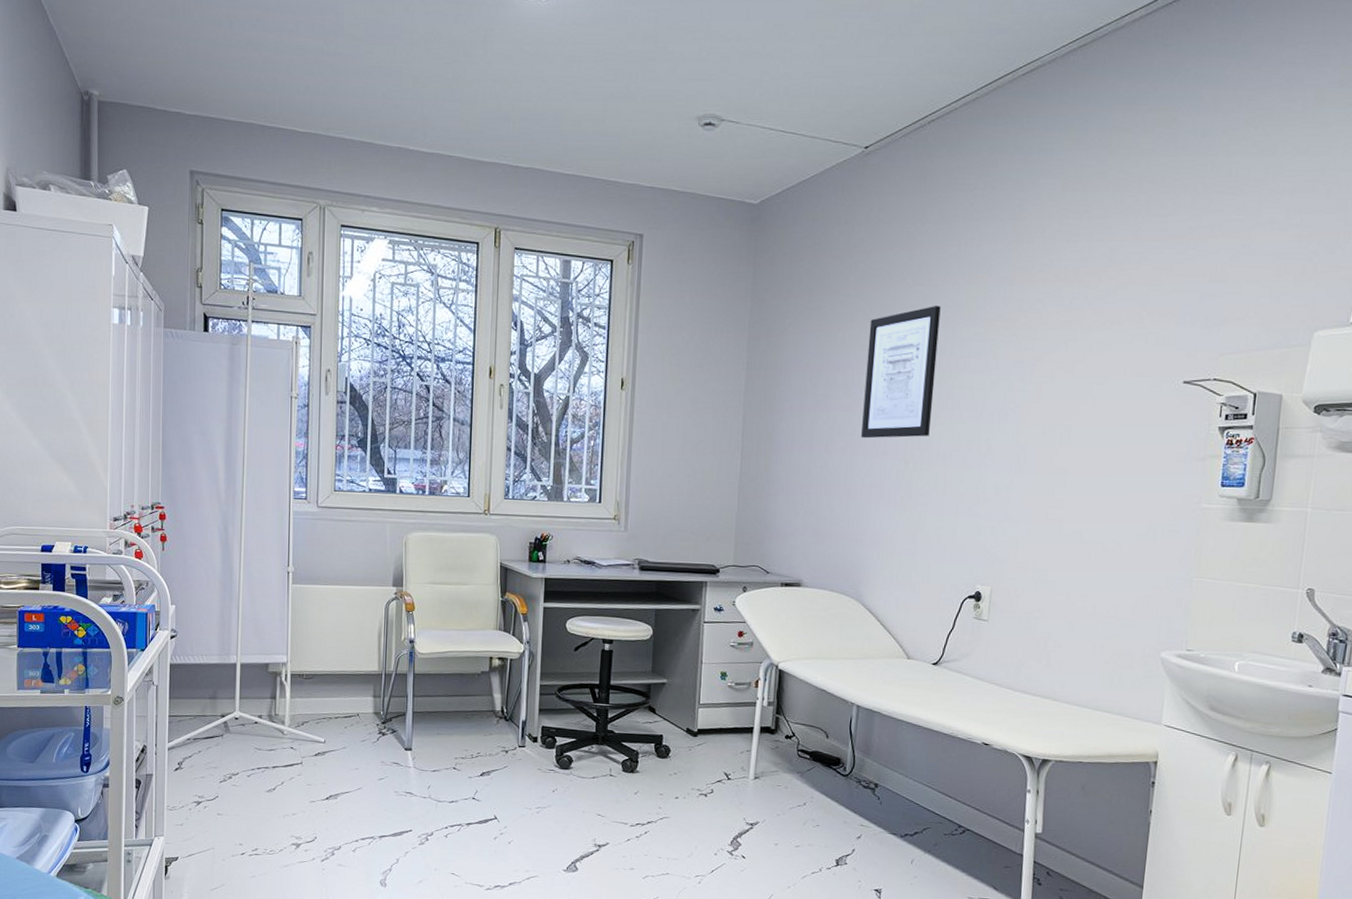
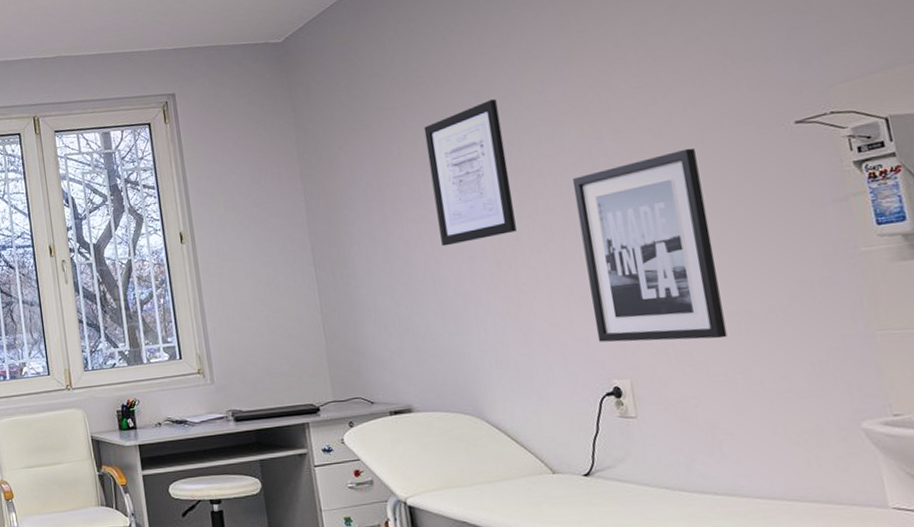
wall art: none [973,387,1096,564] -> present [572,148,727,342]

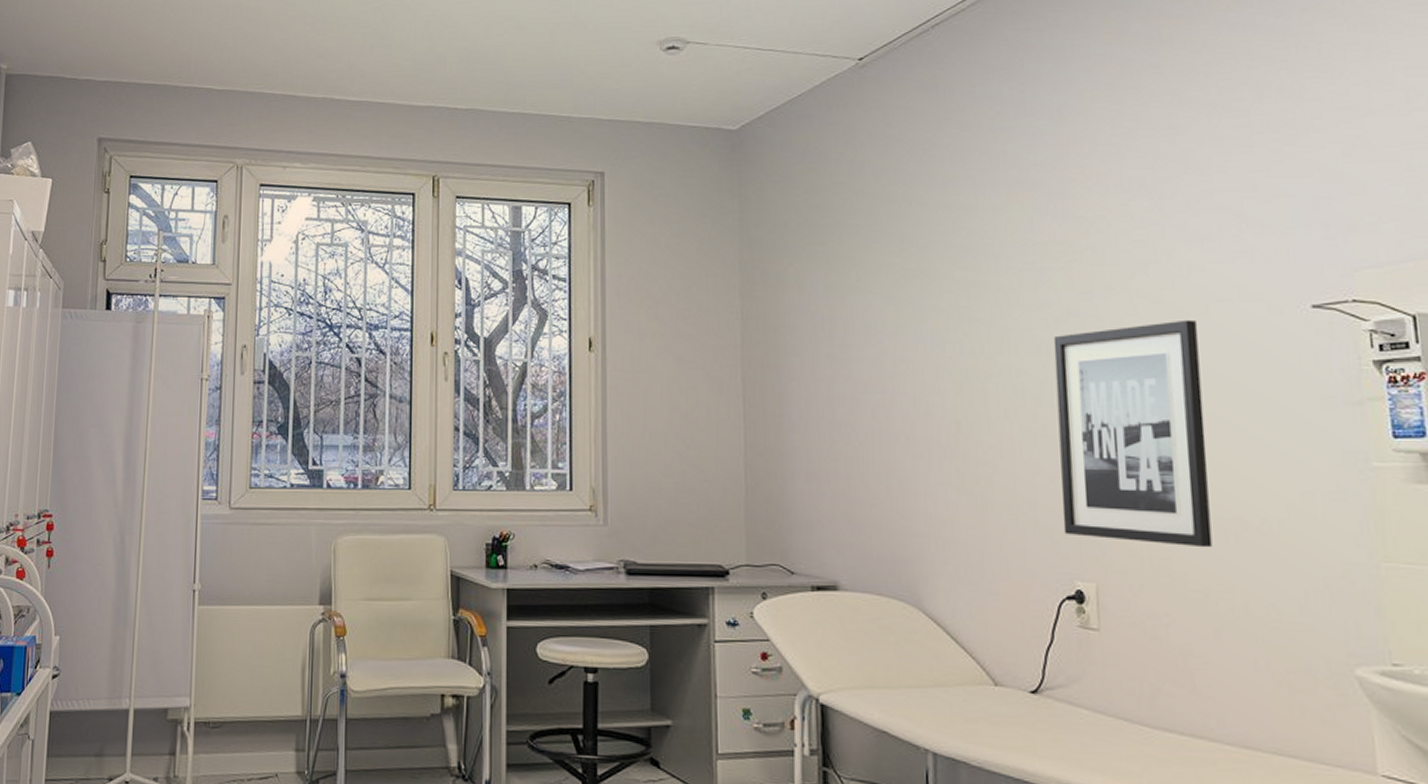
wall art: present [423,99,517,247] -> none [889,230,983,396]

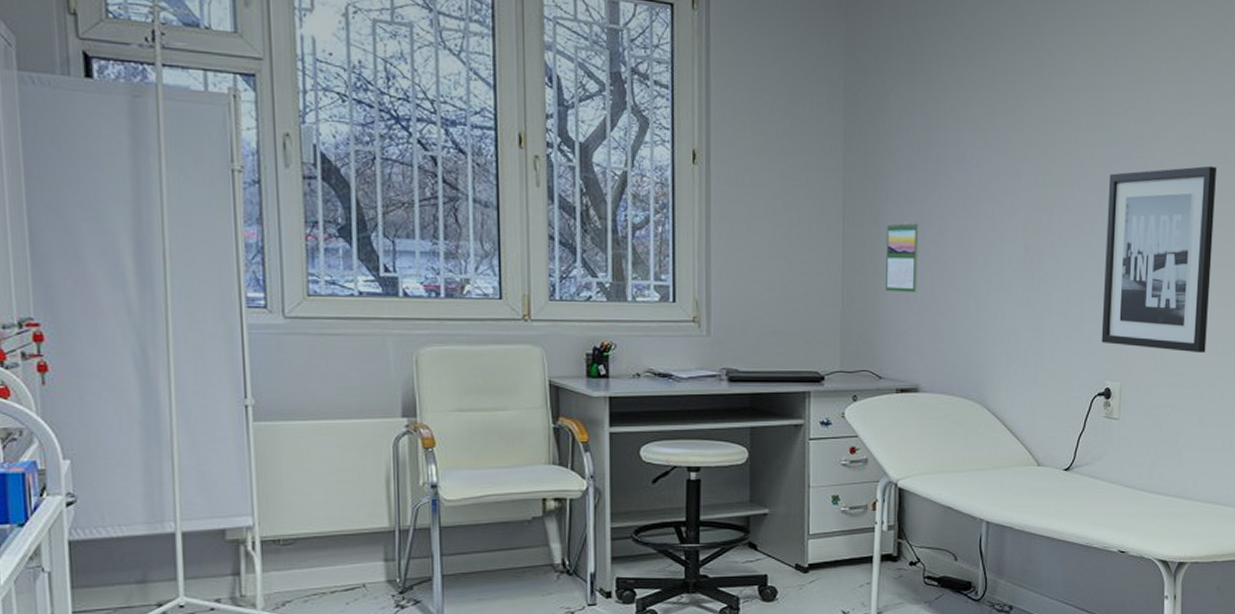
calendar: none [792,399,830,478] -> present [886,221,919,293]

